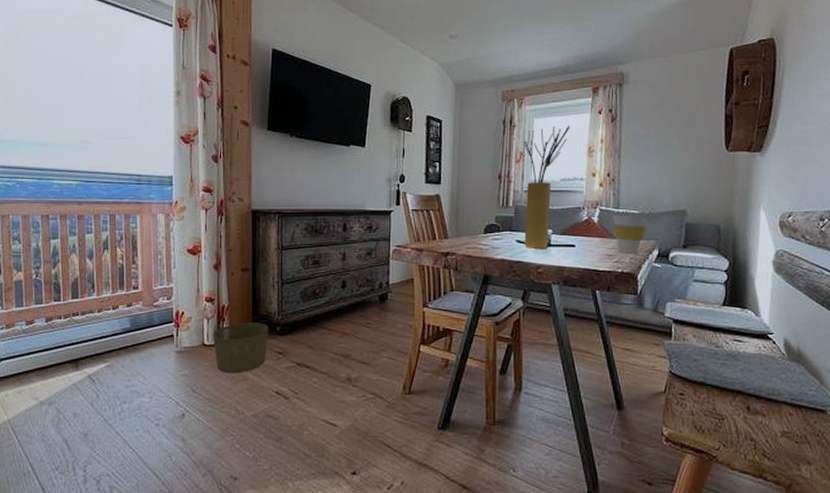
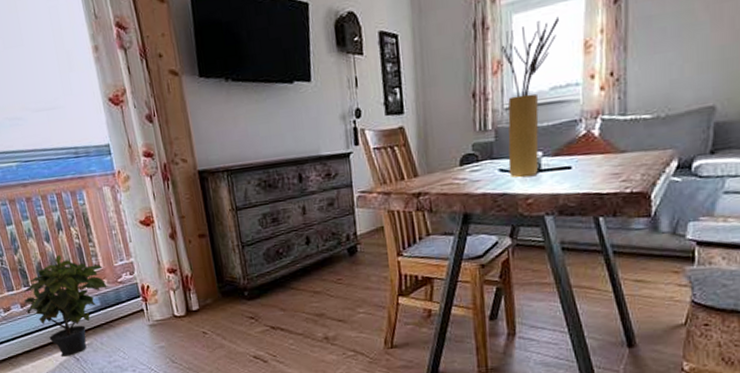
potted plant: none [49,272,141,377] -> present [23,254,107,357]
basket: present [212,322,270,374] -> none [181,289,239,342]
cup: present [612,215,648,253] -> none [618,119,664,170]

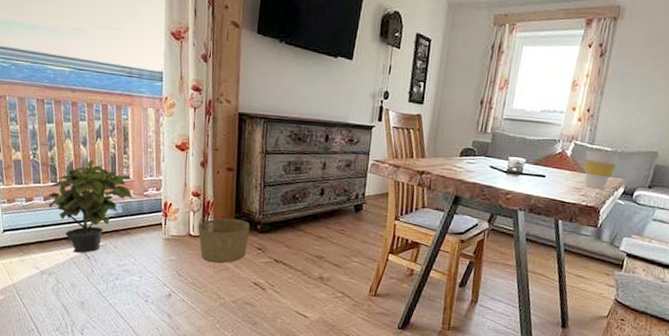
basket: none [181,289,239,342] -> present [197,217,251,263]
vase: present [501,16,559,178] -> none [497,56,557,177]
cup: none [618,119,664,170] -> present [584,150,620,189]

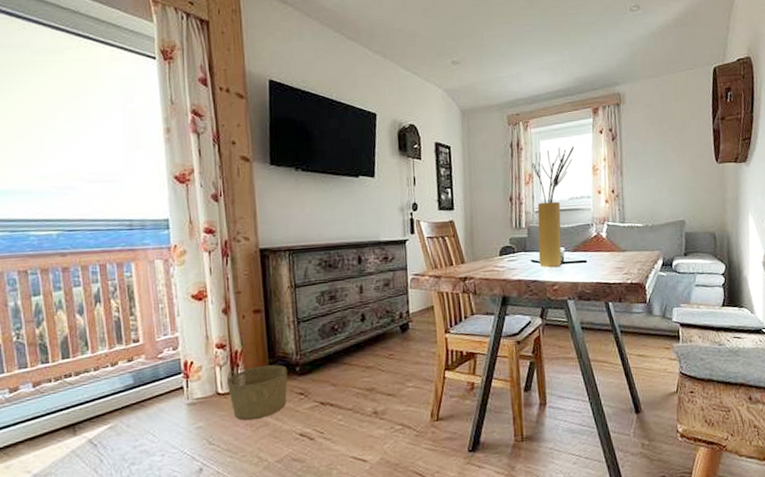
potted plant: present [47,159,132,253] -> none [37,328,144,443]
vase: none [497,56,557,177] -> present [532,145,574,268]
cup: present [584,150,620,189] -> none [619,228,651,265]

